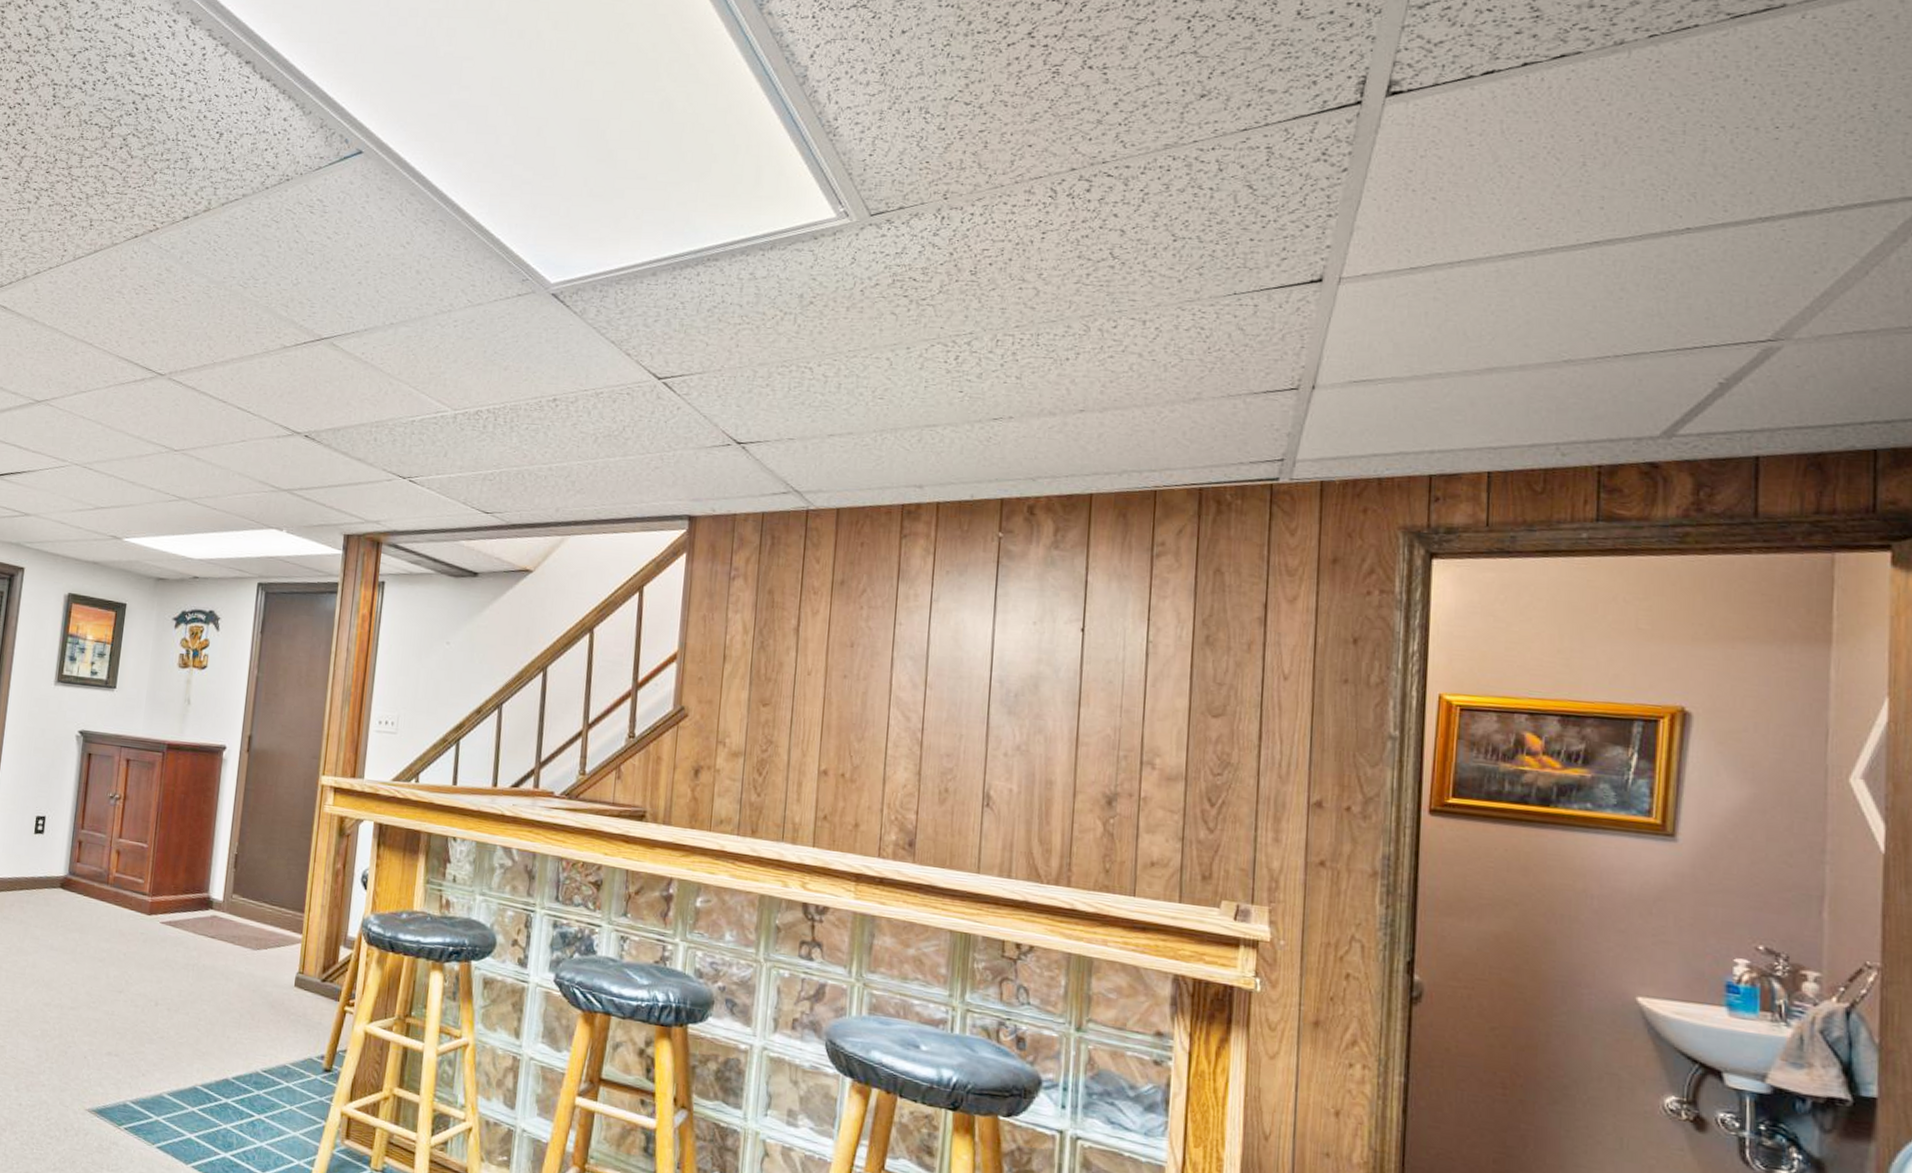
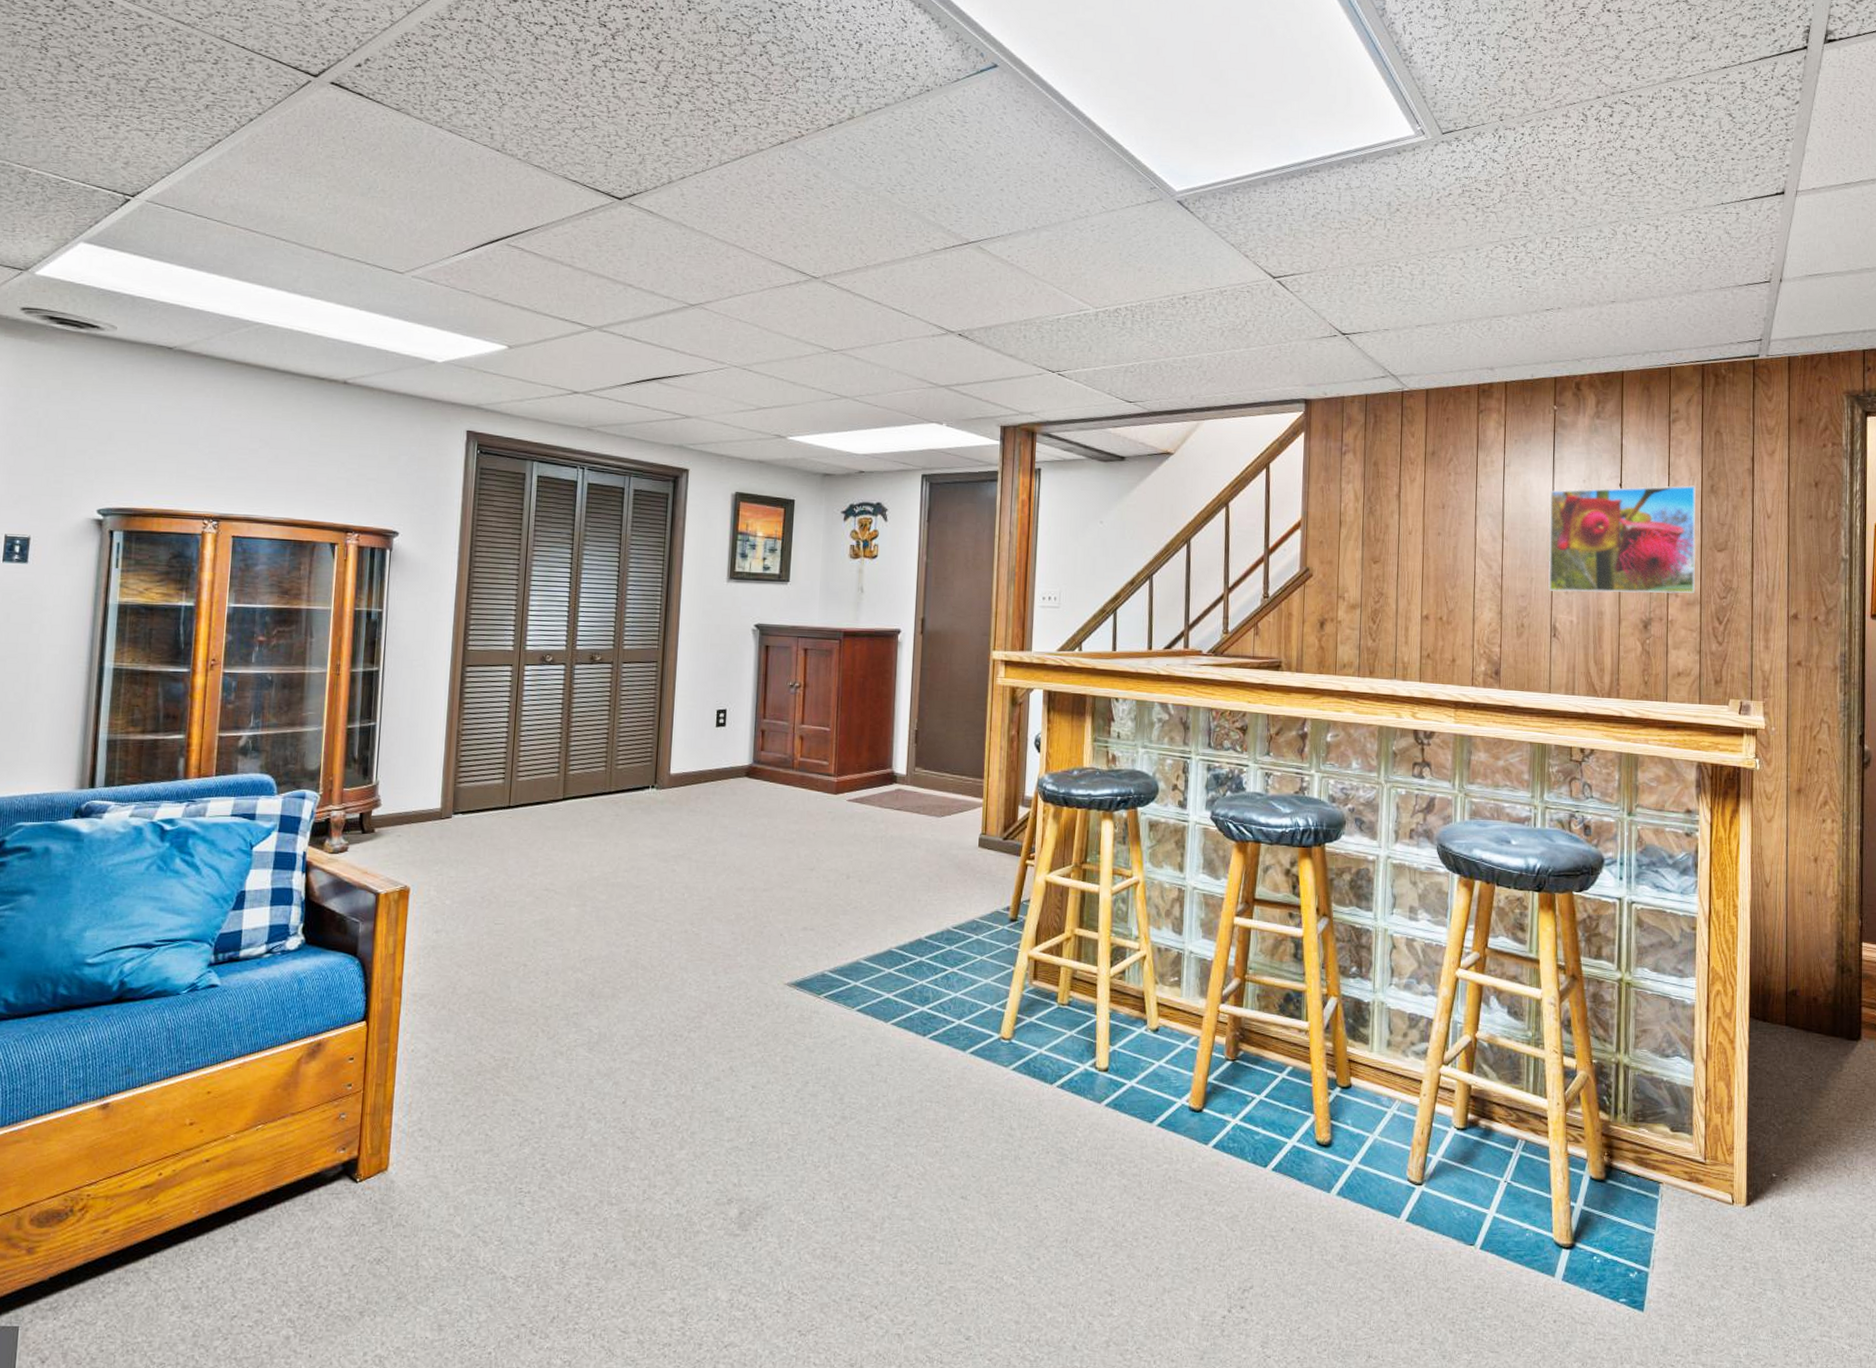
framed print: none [982,631,1185,767] -> present [1548,485,1697,594]

